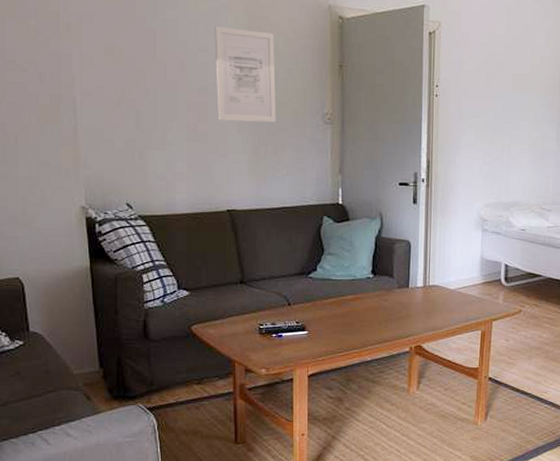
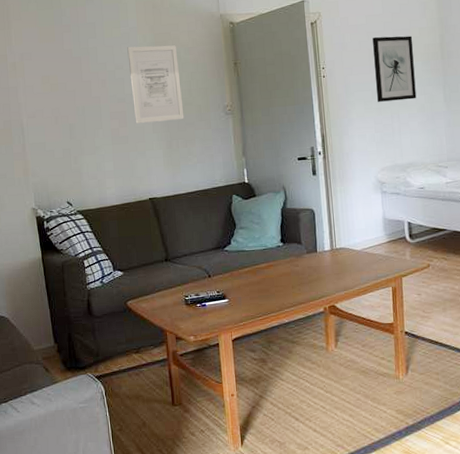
wall art: none [490,59,533,134] -> present [372,36,417,102]

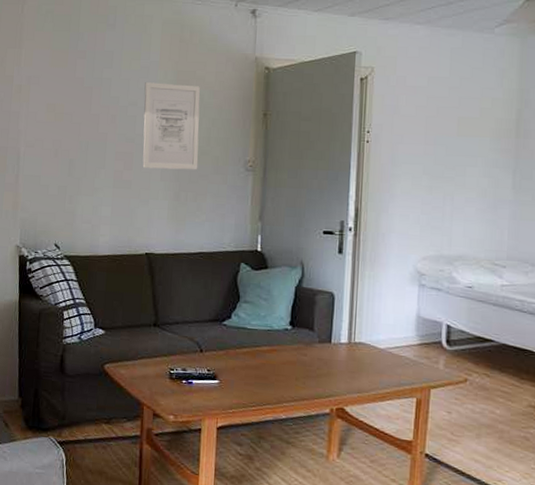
wall art: present [372,36,417,102] -> none [429,102,483,181]

